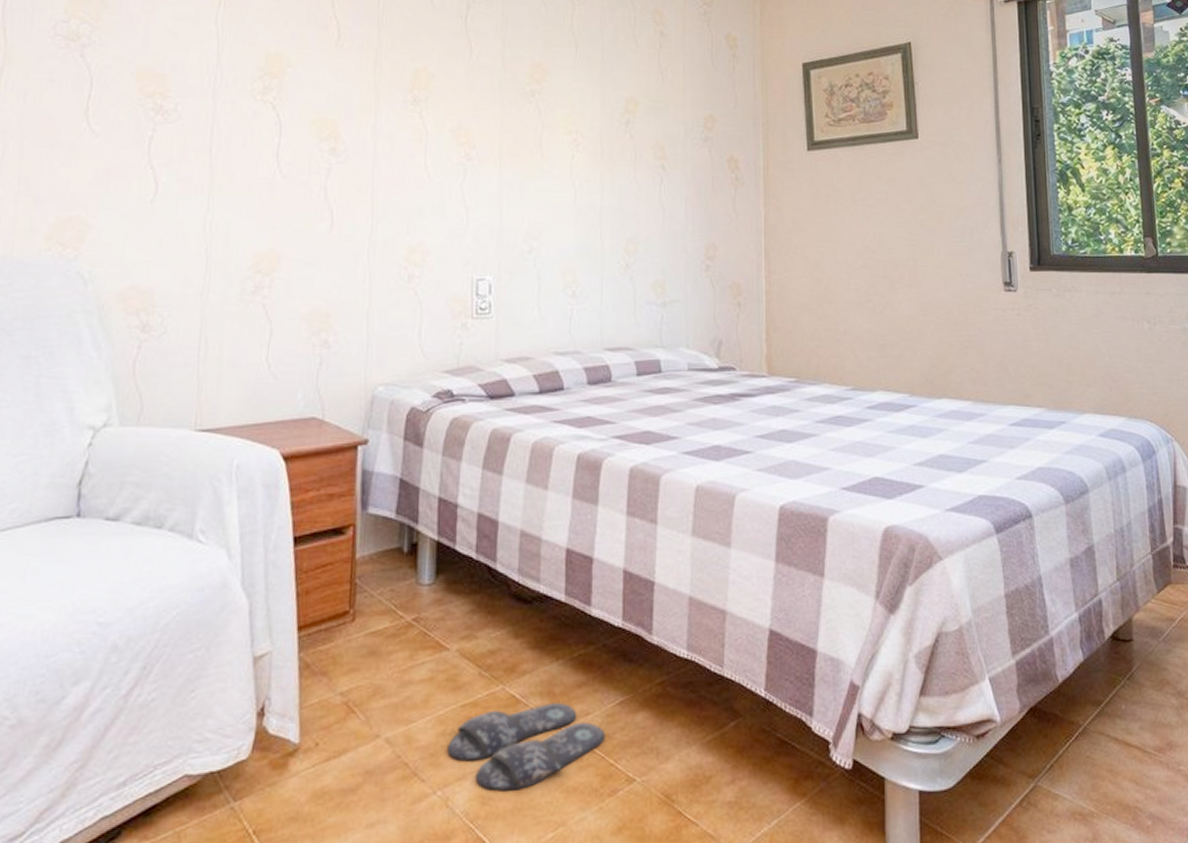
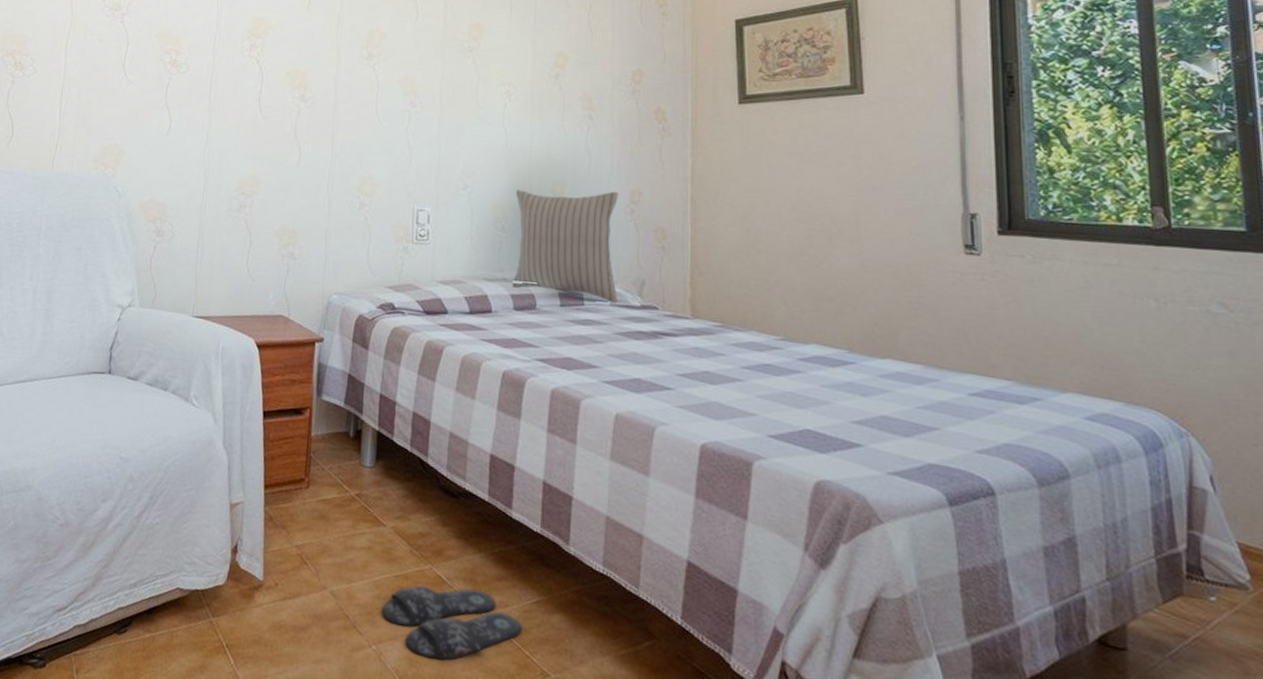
pillow: none [584,247,696,367] -> present [511,190,618,303]

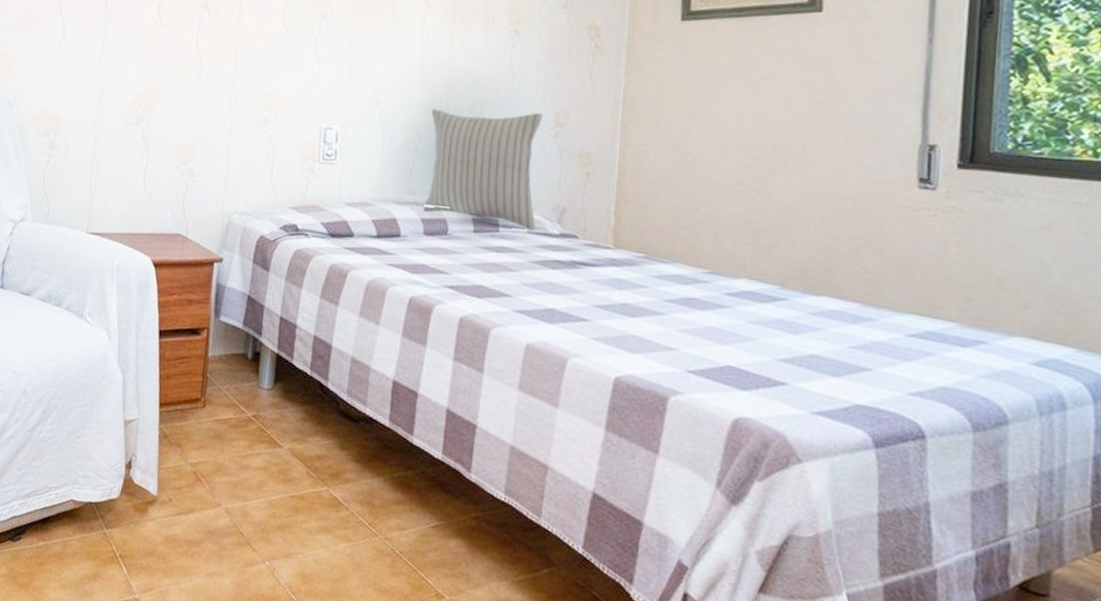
slippers: present [382,585,522,661] -> none [276,506,419,579]

